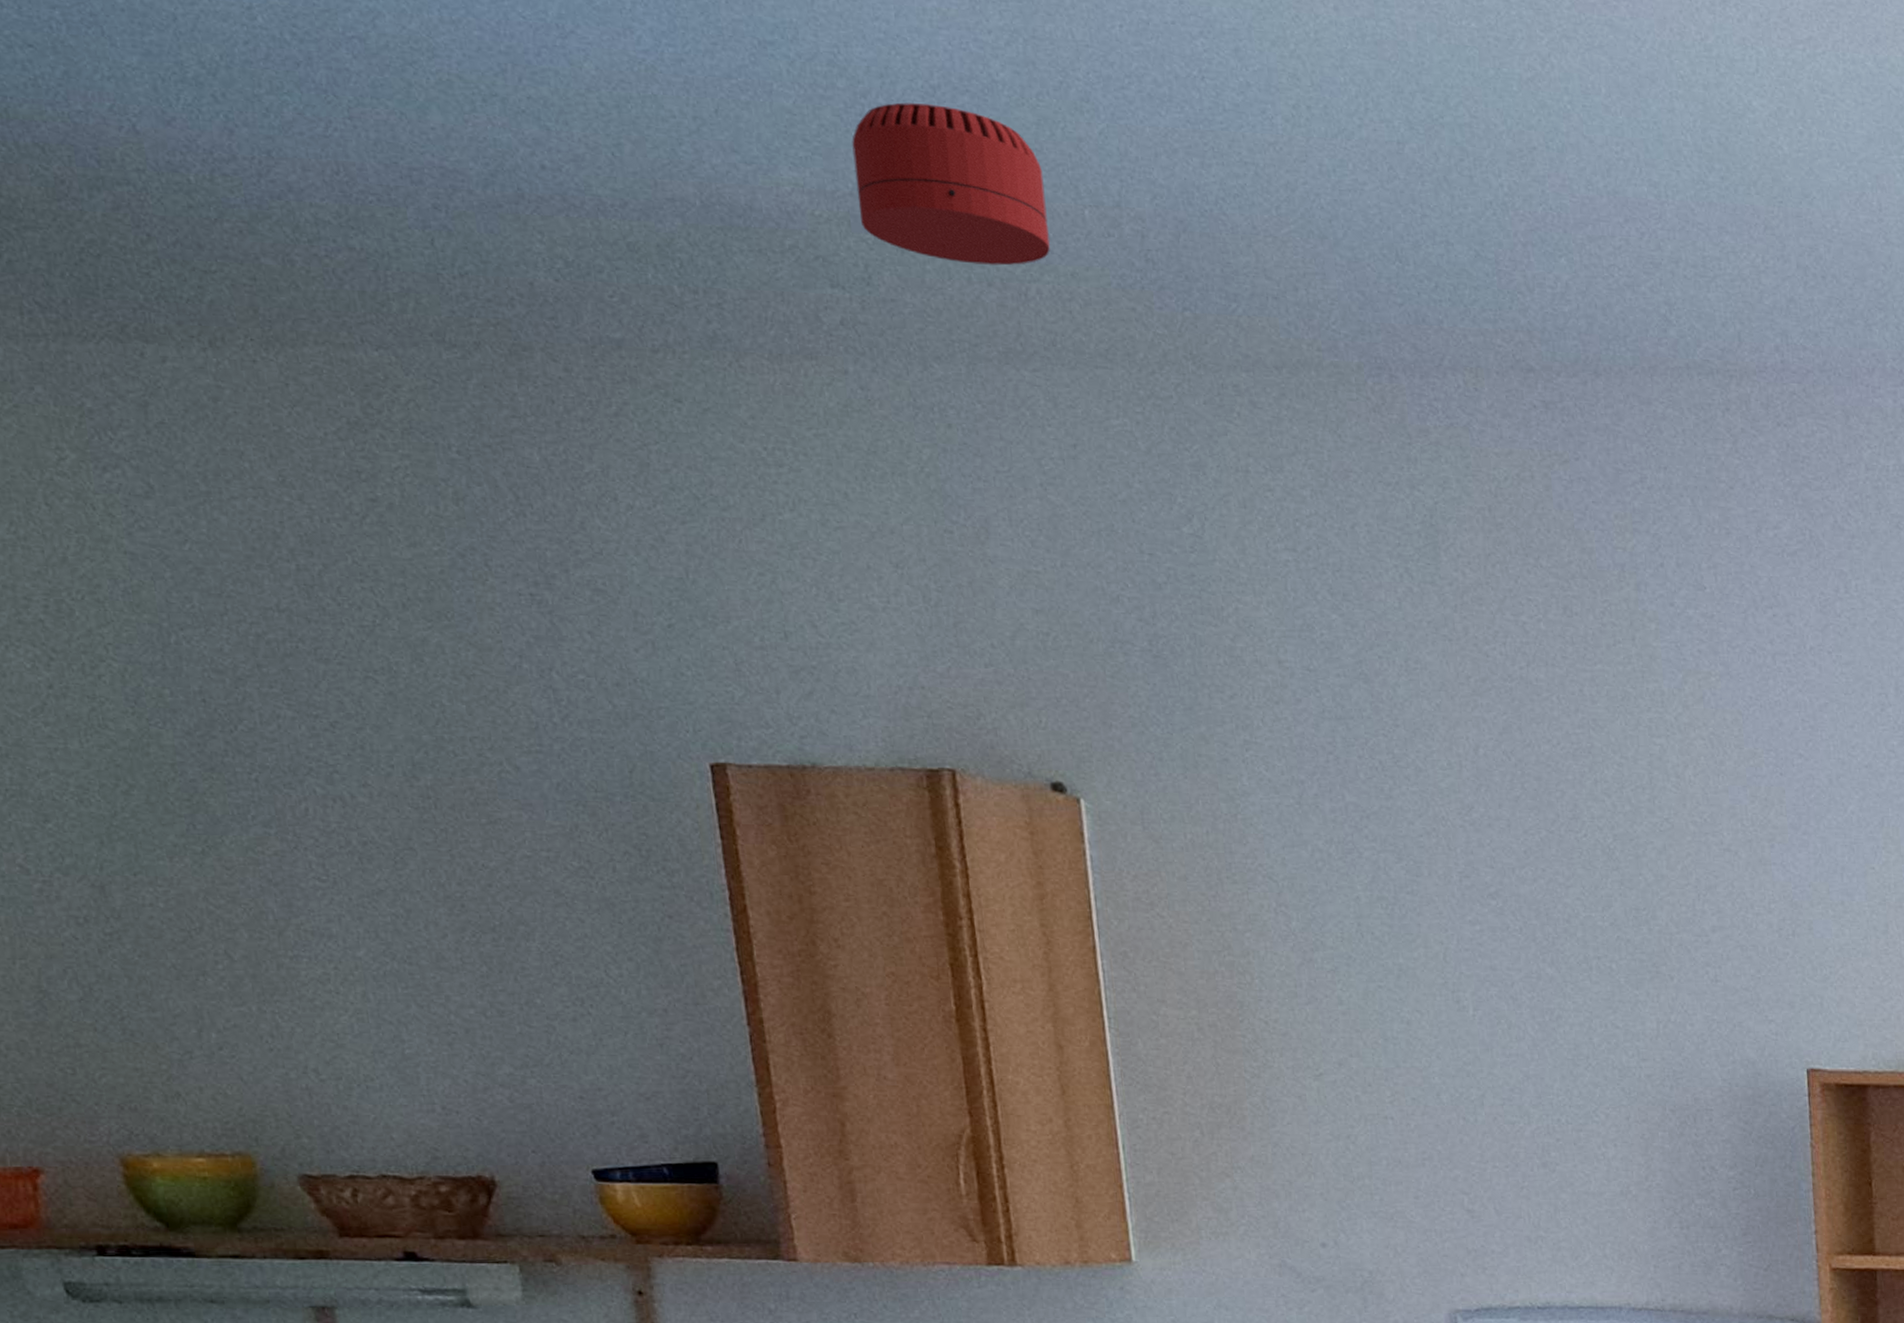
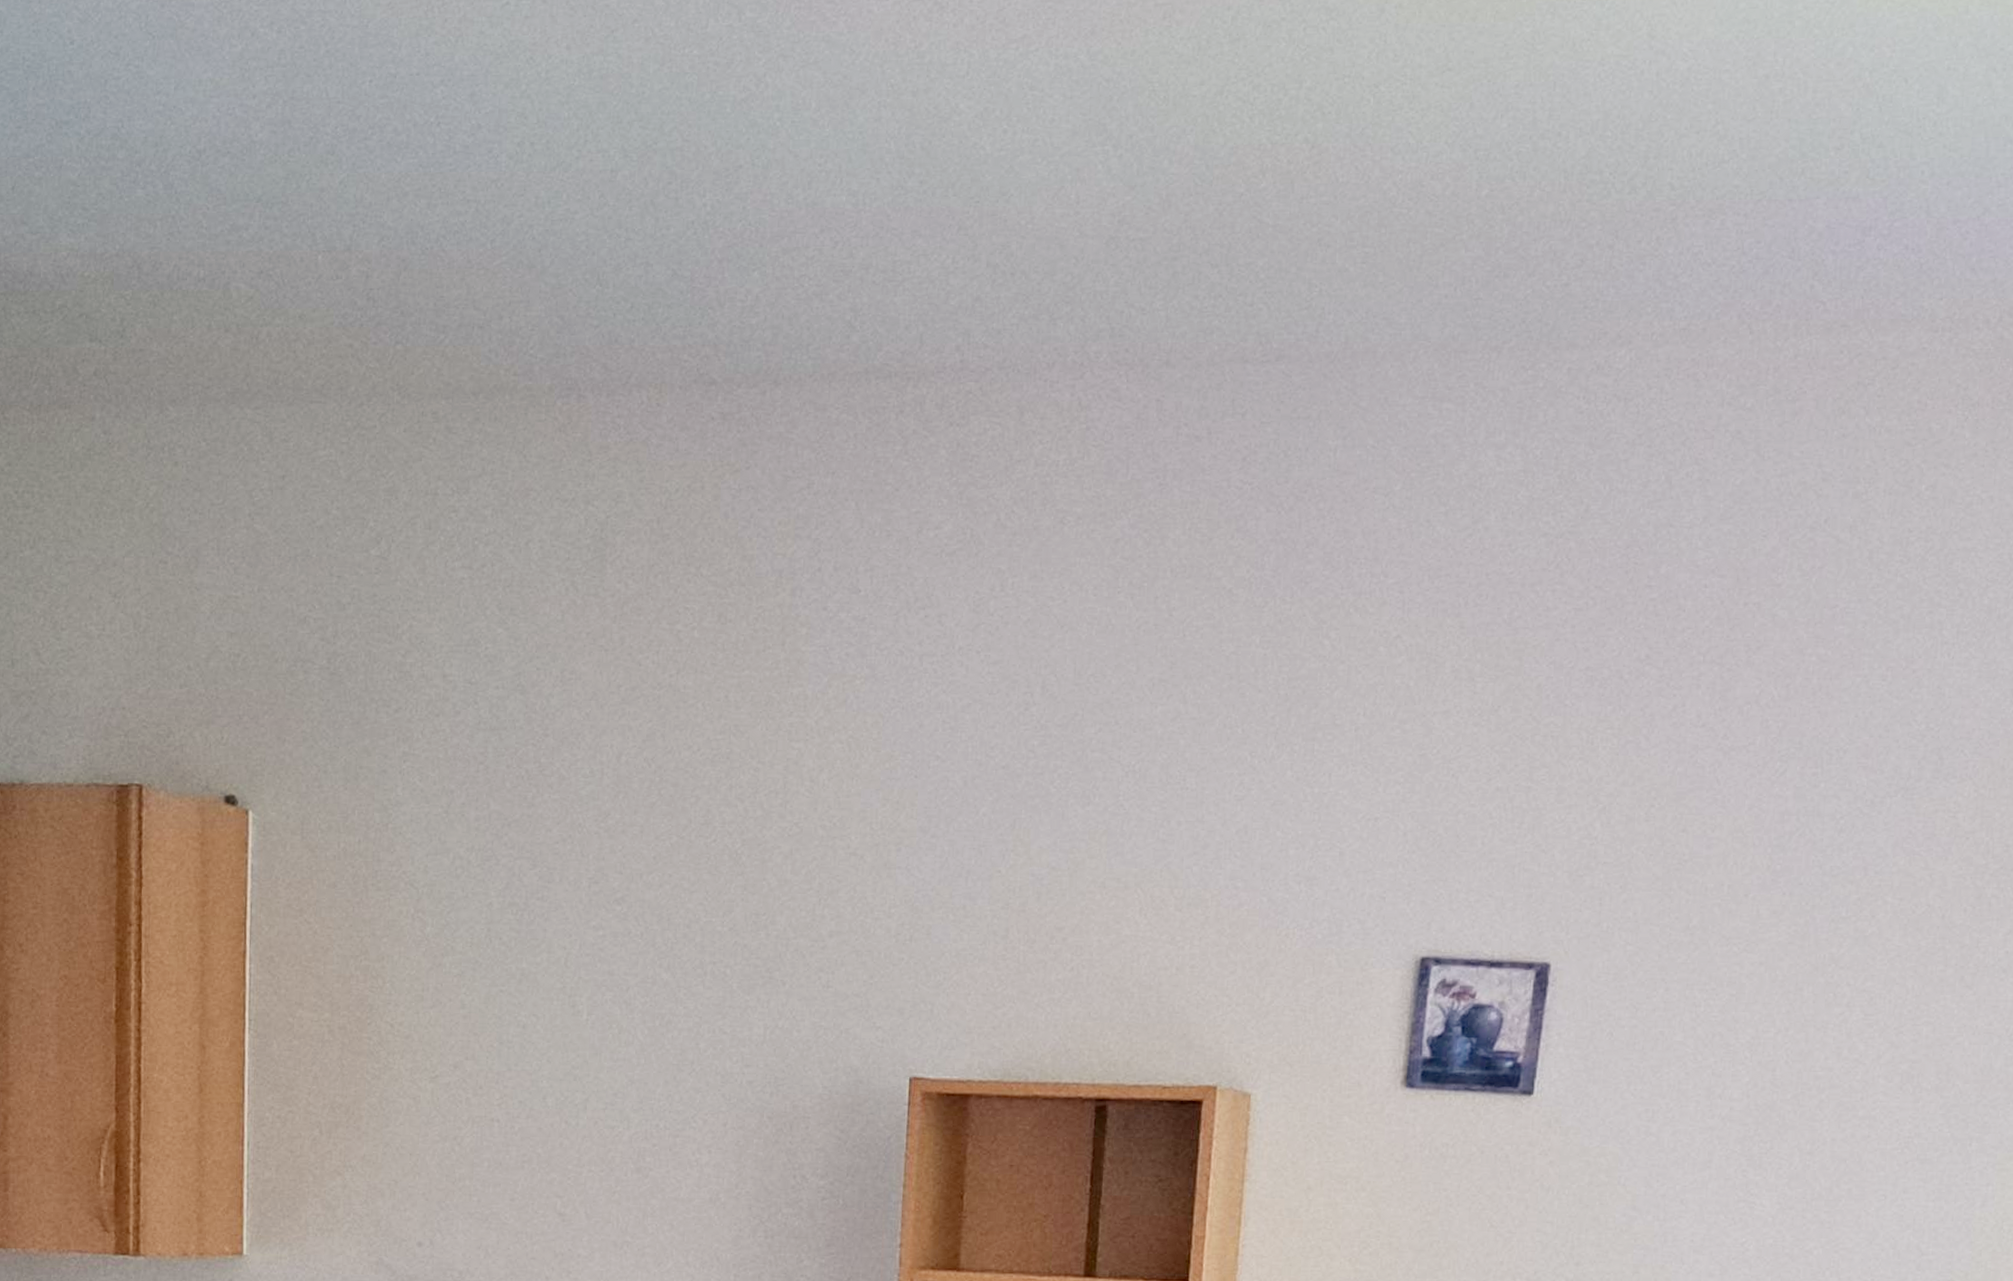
smoke detector: present [852,102,1050,266] -> none [122,167,286,312]

